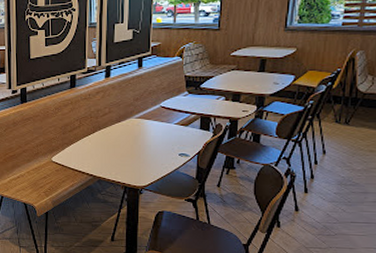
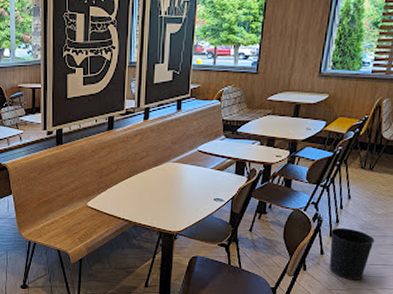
wastebasket: none [305,183,355,239] -> present [329,227,375,280]

